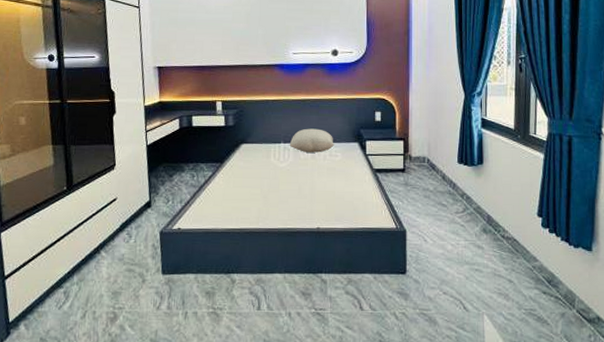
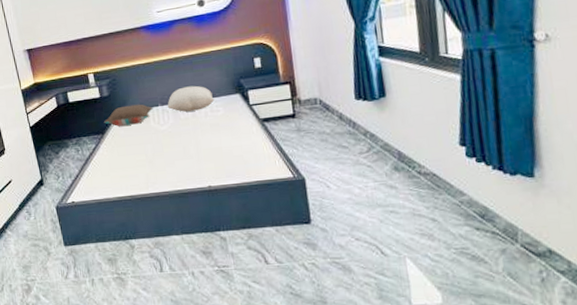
pillow: none [224,138,275,158] -> present [103,104,153,126]

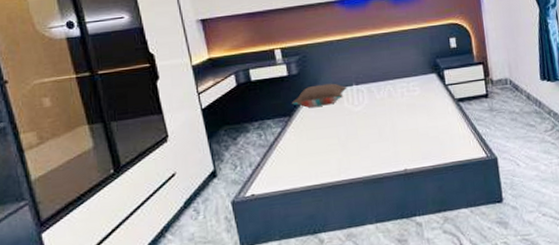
pillow: present [167,85,214,112] -> none [362,64,411,92]

